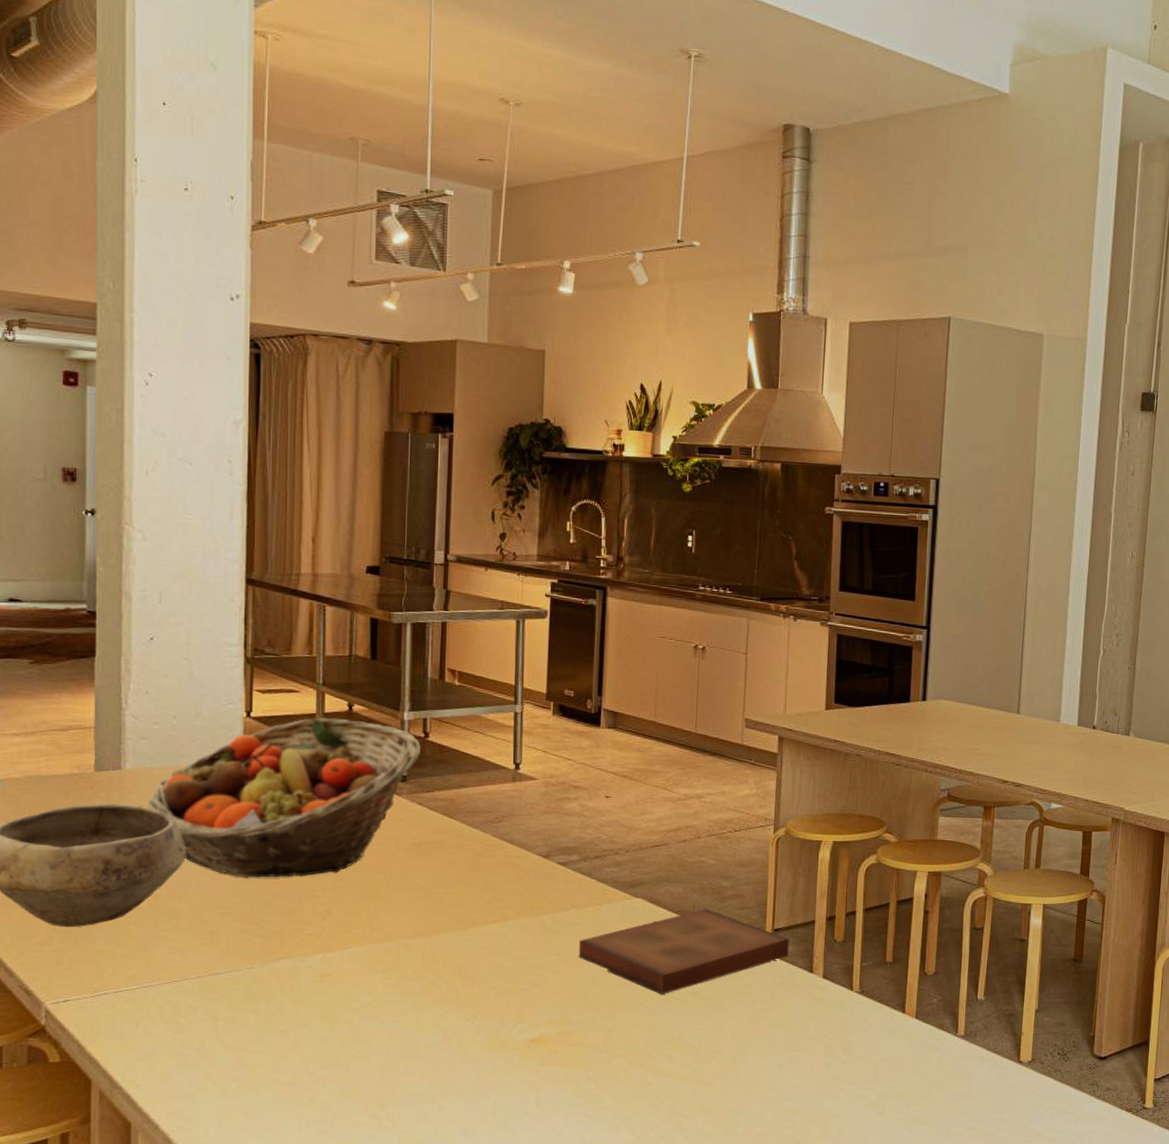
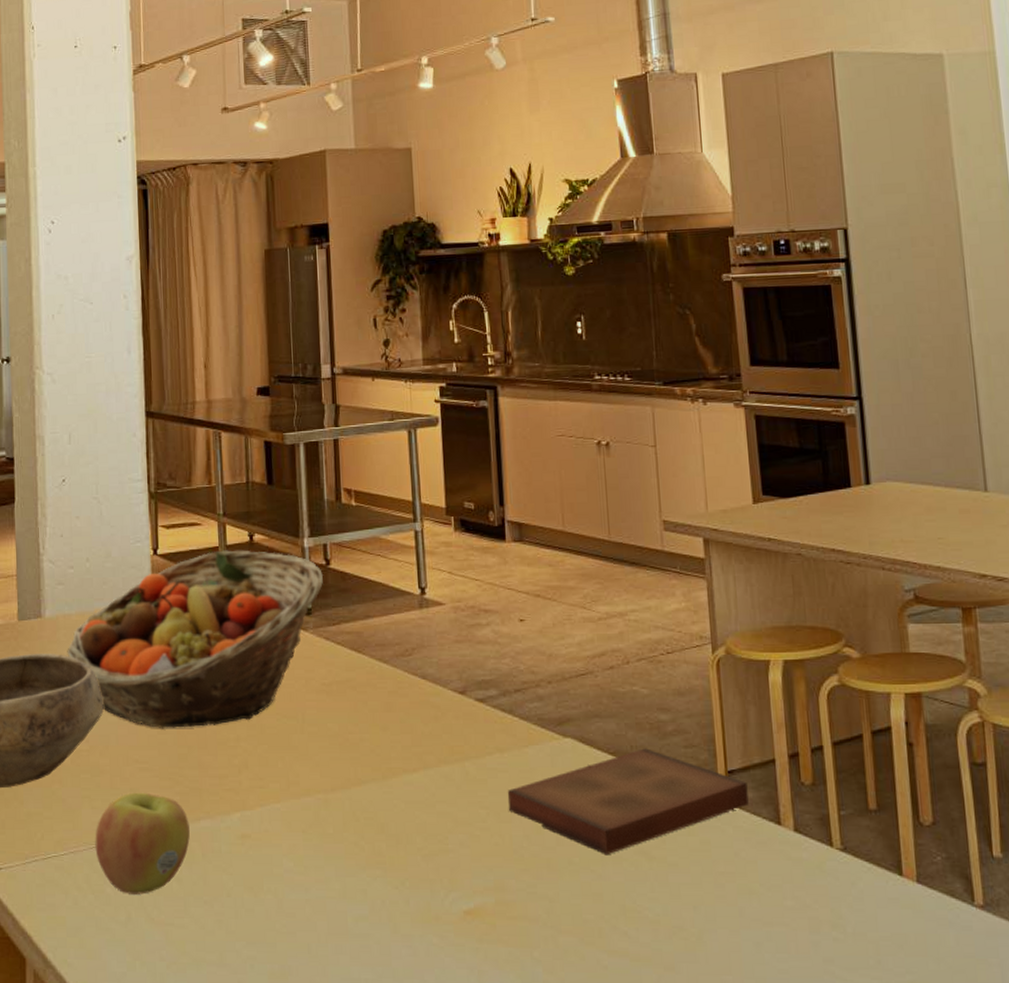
apple: none [170,934,269,1024] -> present [95,792,190,895]

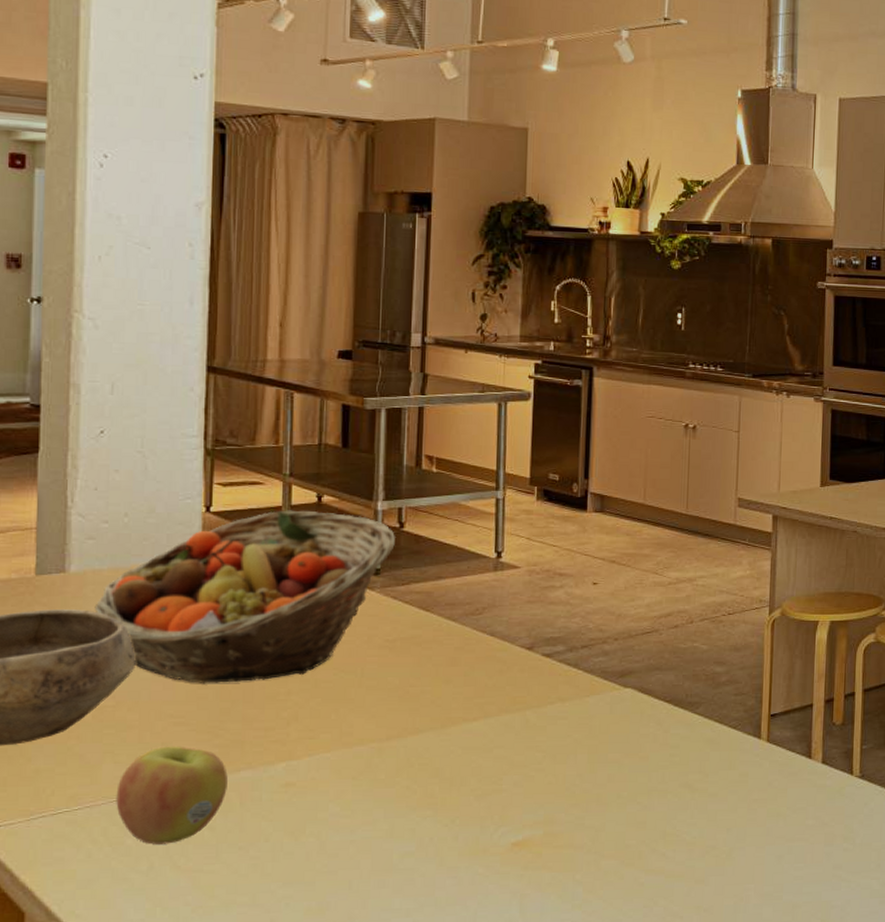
book: present [507,748,749,854] -> none [564,696,786,788]

